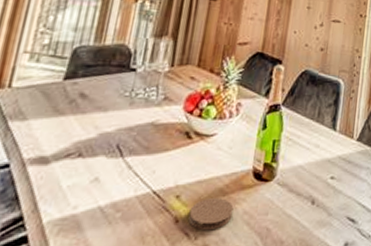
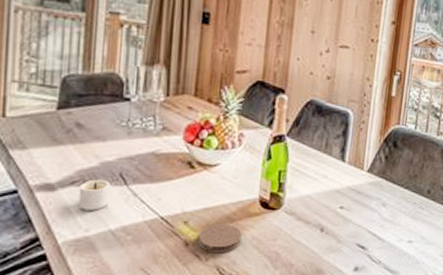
candle: none [69,151,106,185] -> present [78,179,110,210]

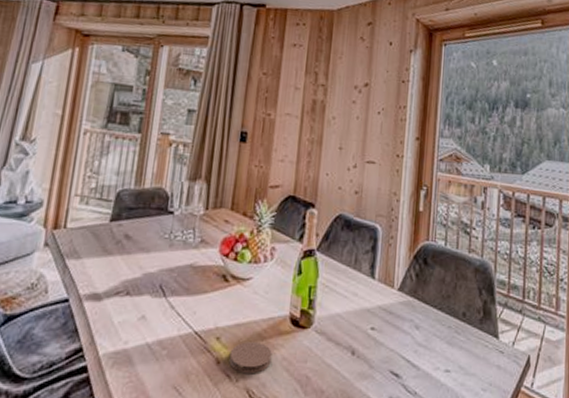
candle: present [78,179,110,210] -> none [120,290,150,322]

